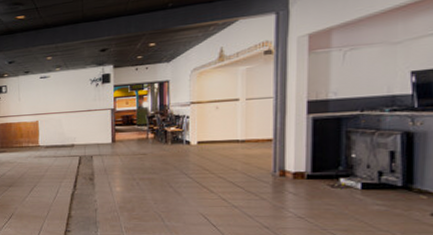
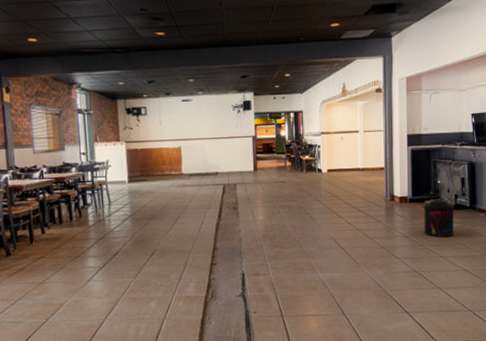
supplement container: none [328,176,377,221] -> present [424,199,454,237]

